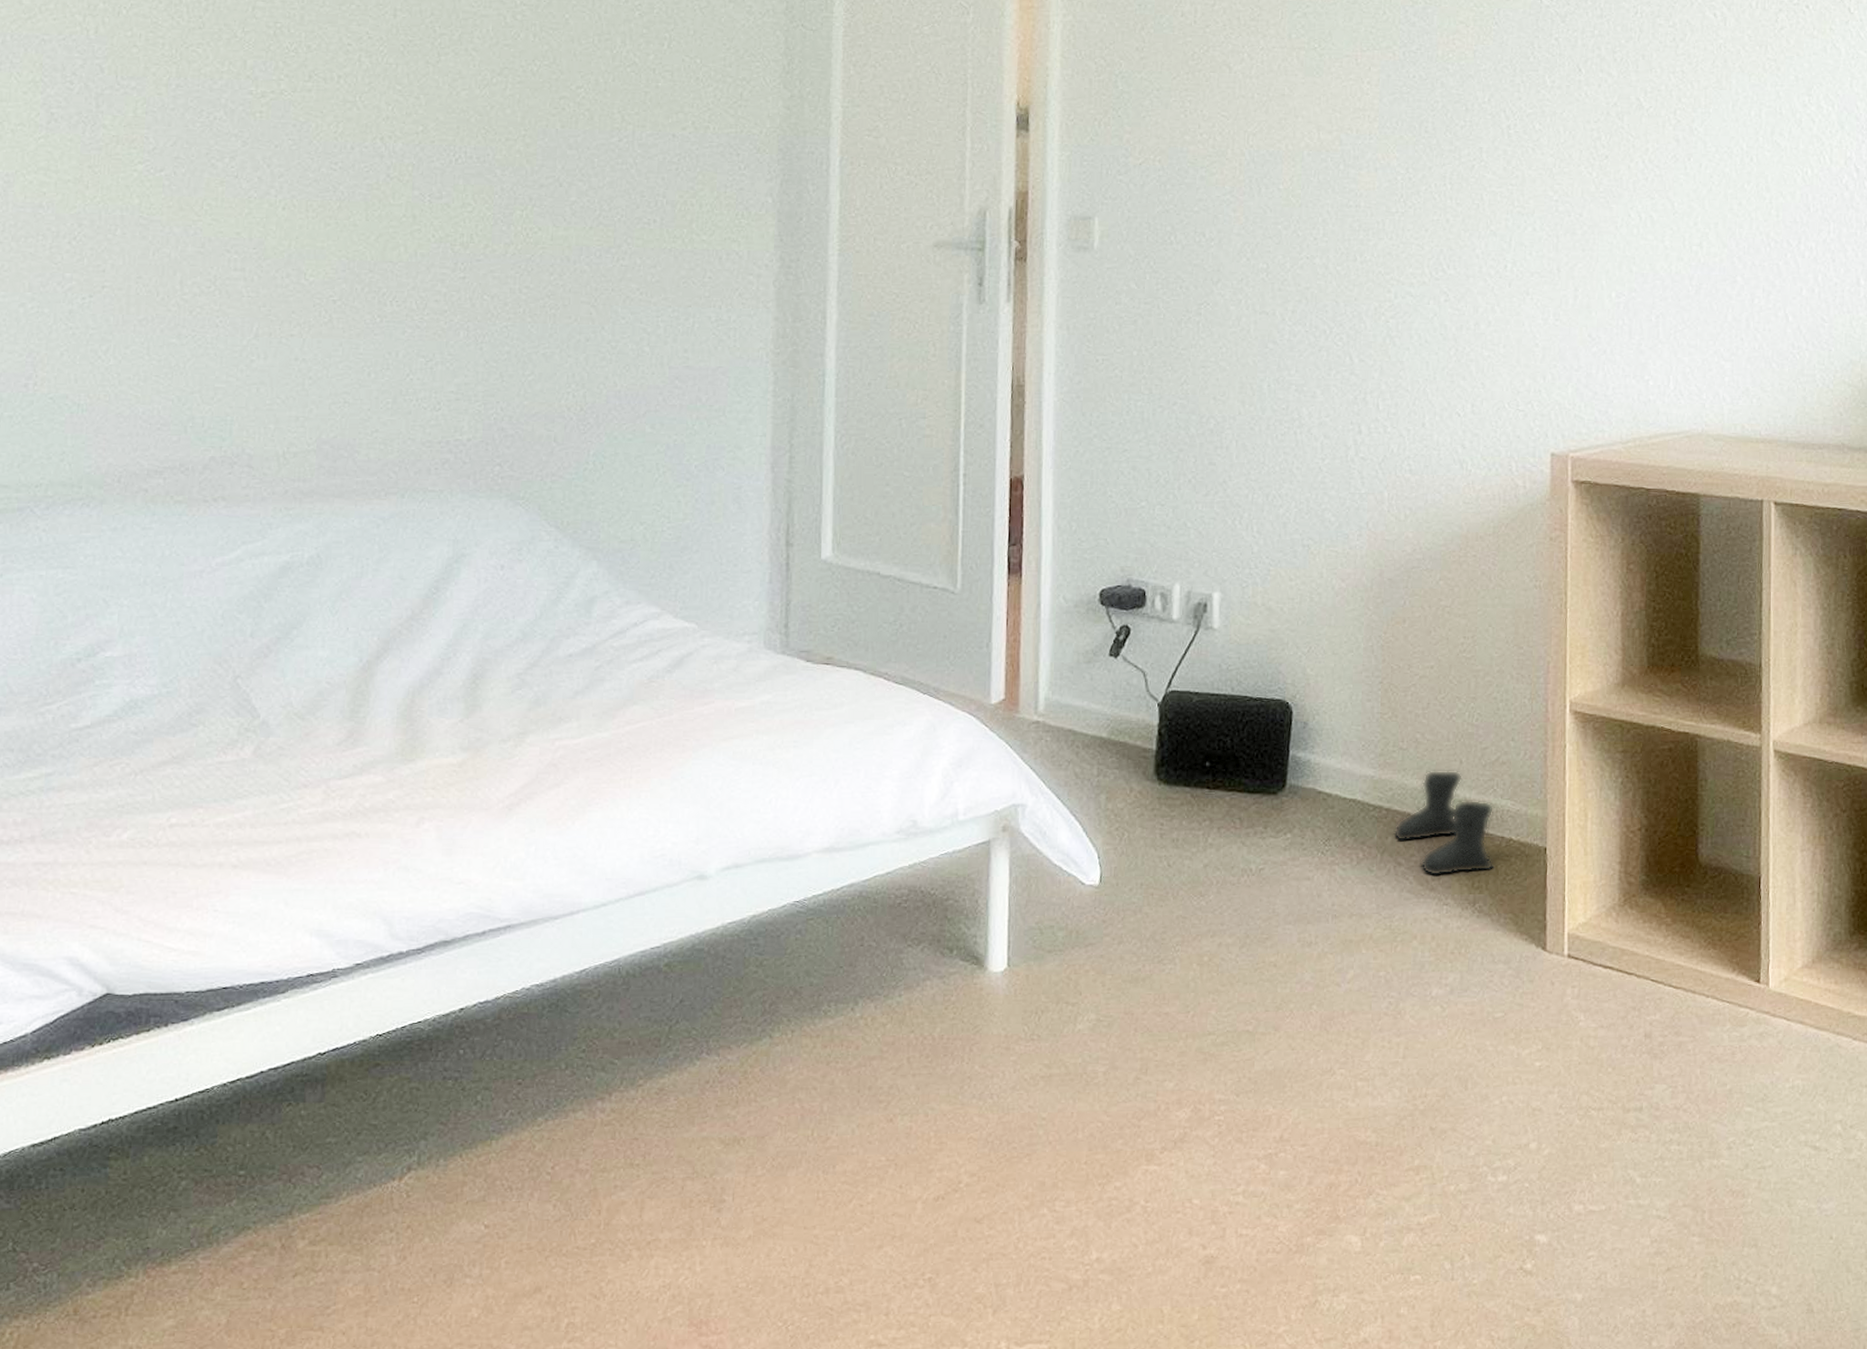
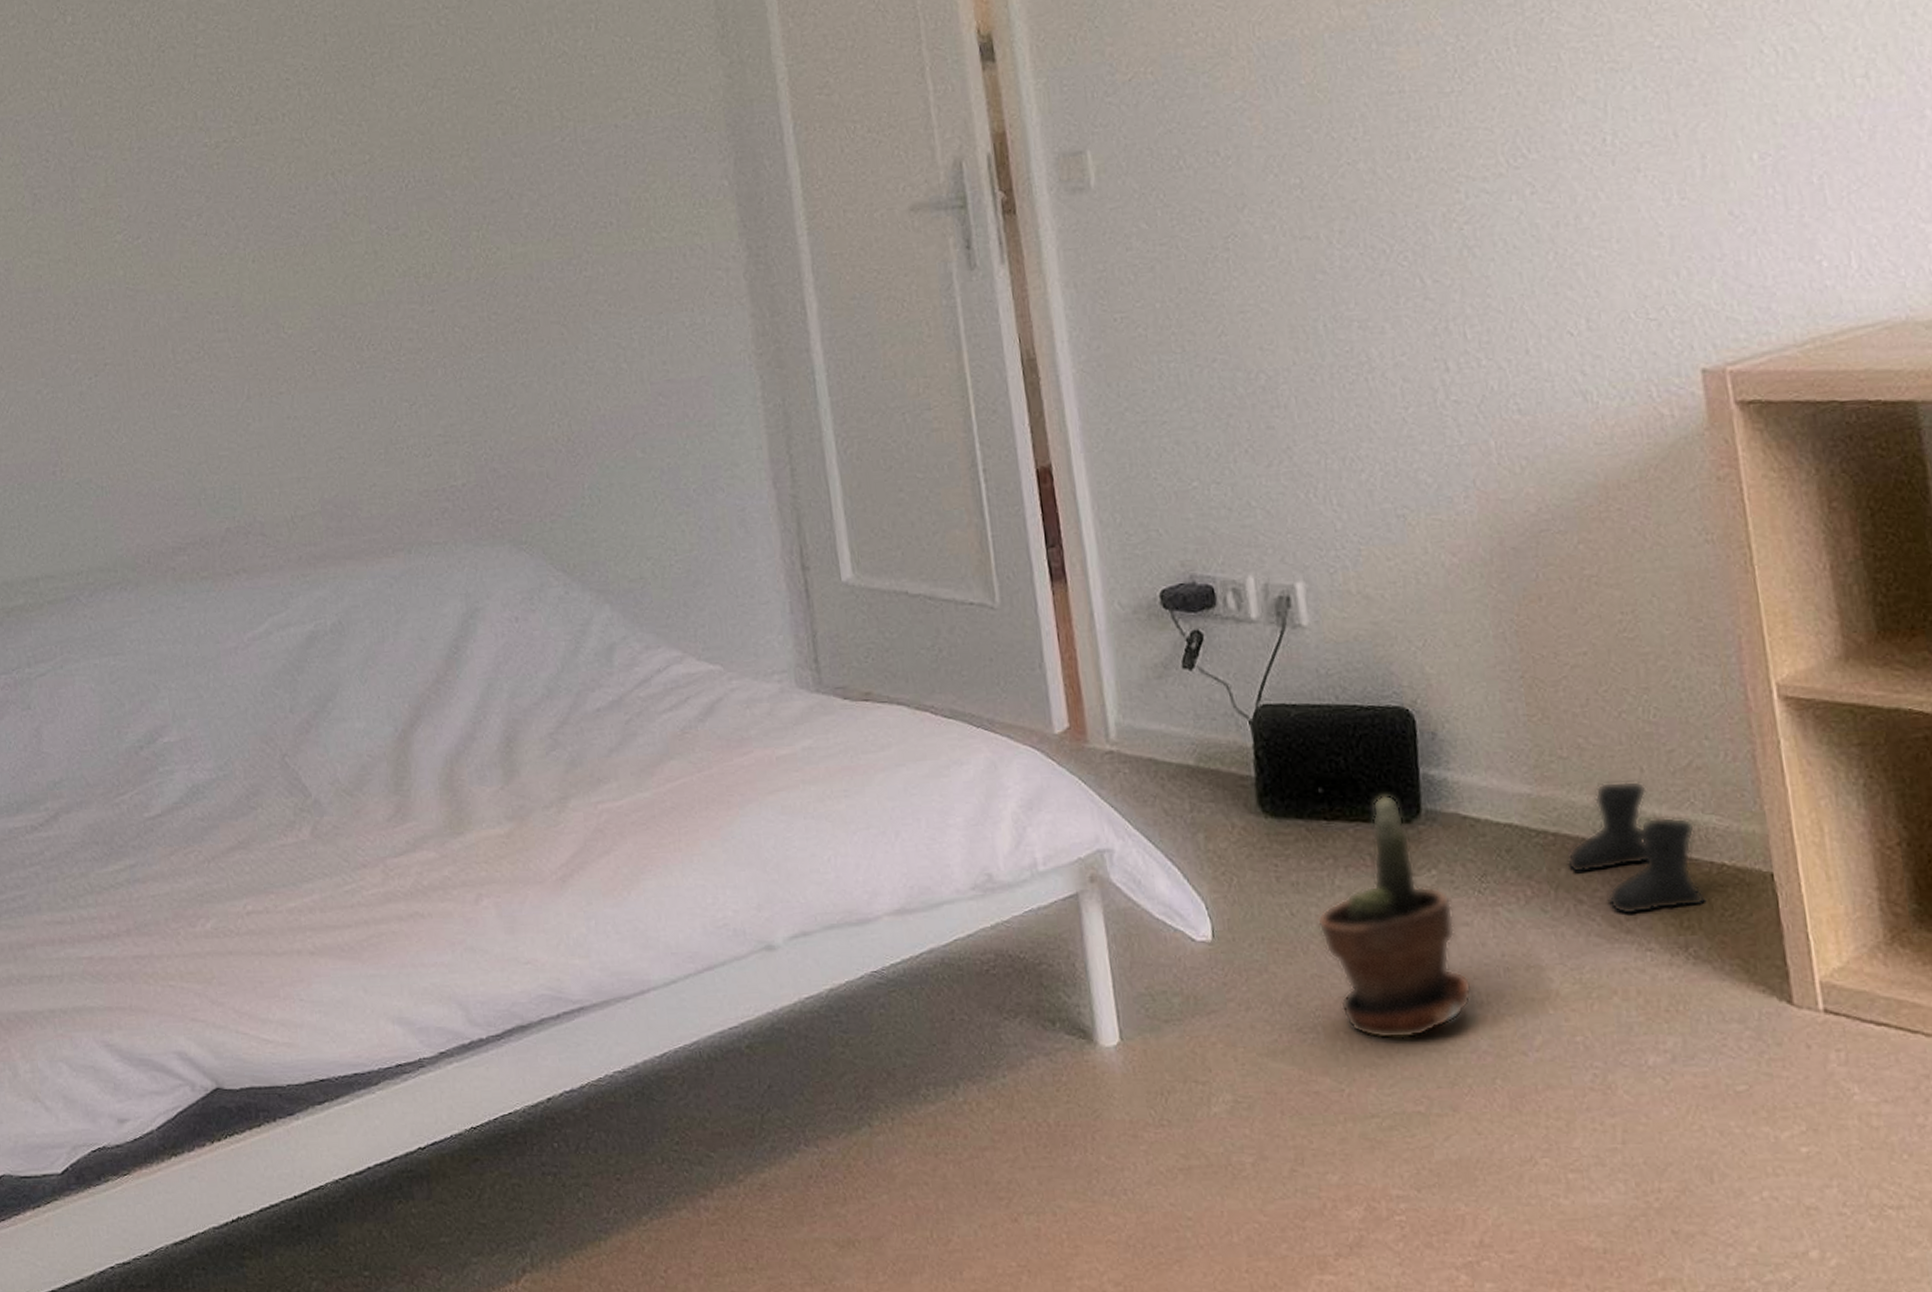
potted plant: none [1188,771,1305,971] -> present [1316,795,1473,1040]

